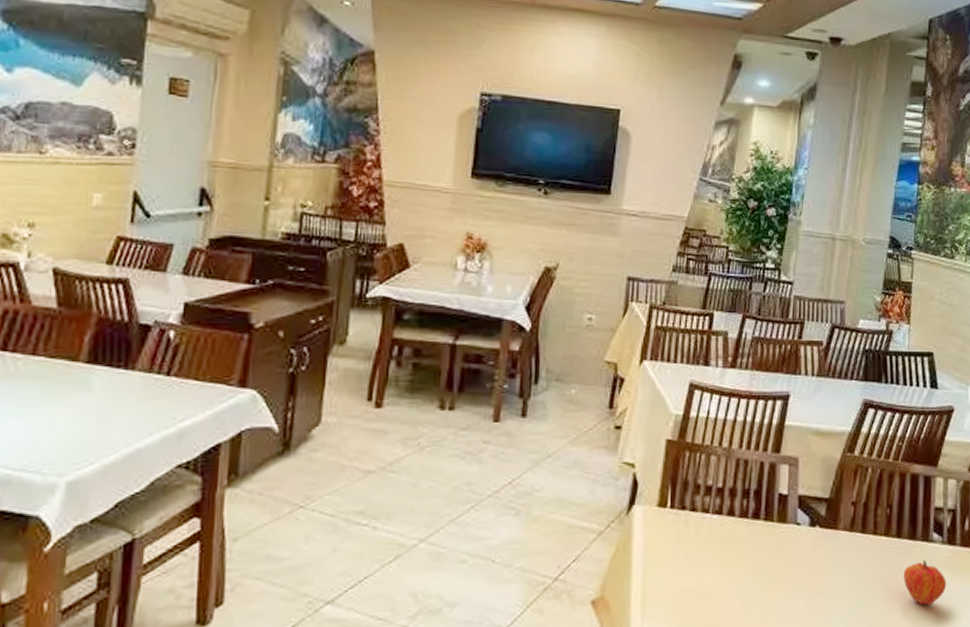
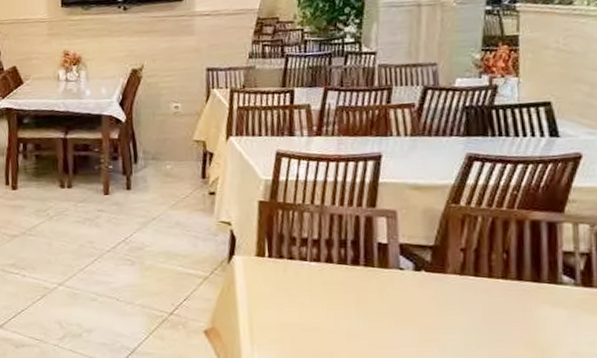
fruit: present [904,559,947,606] -> none [528,300,584,343]

